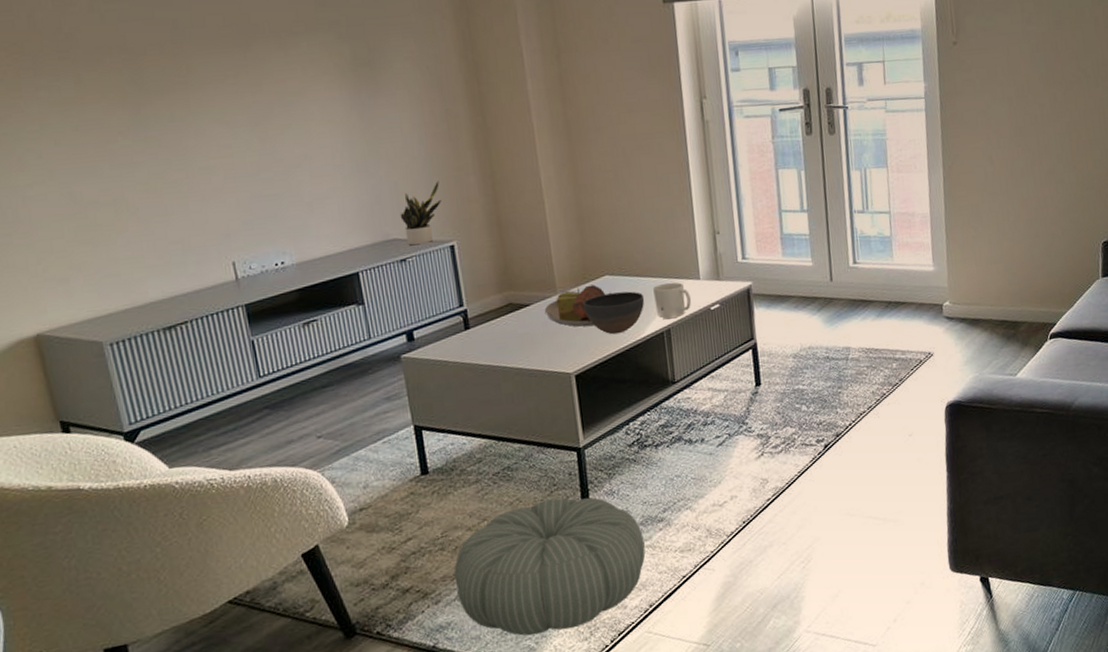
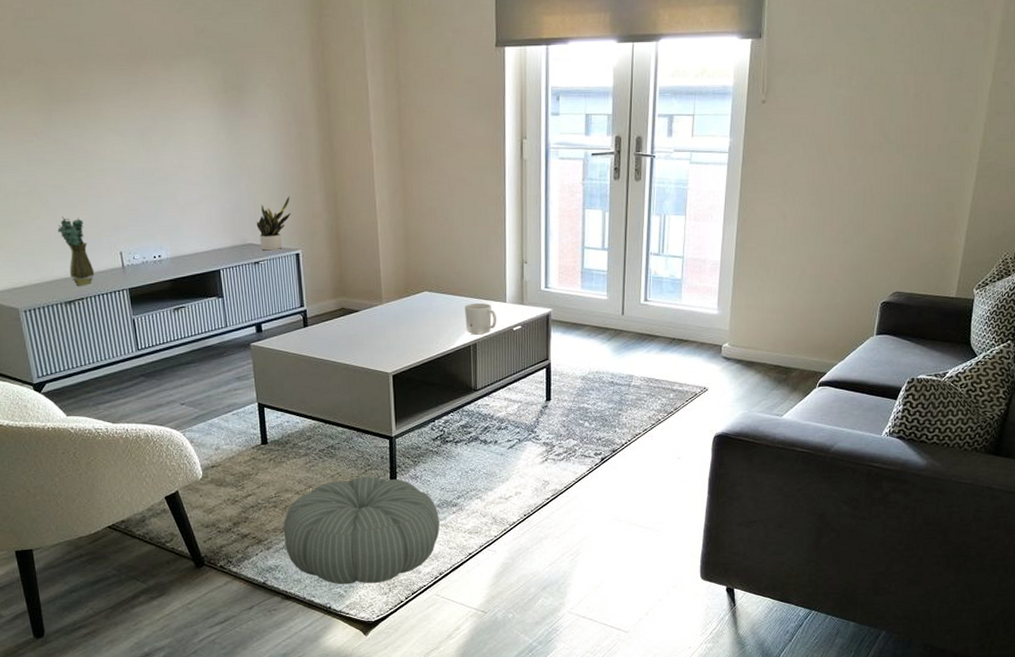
vase: none [151,225,201,307] -> present [57,216,95,286]
serving tray: present [544,284,612,327] -> none [371,298,429,334]
bowl: present [583,291,645,335] -> none [404,307,457,344]

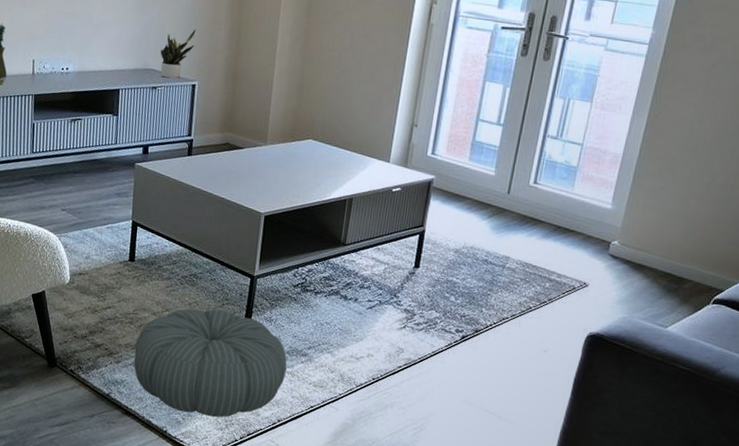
mug: present [465,302,496,335] -> none [344,158,378,191]

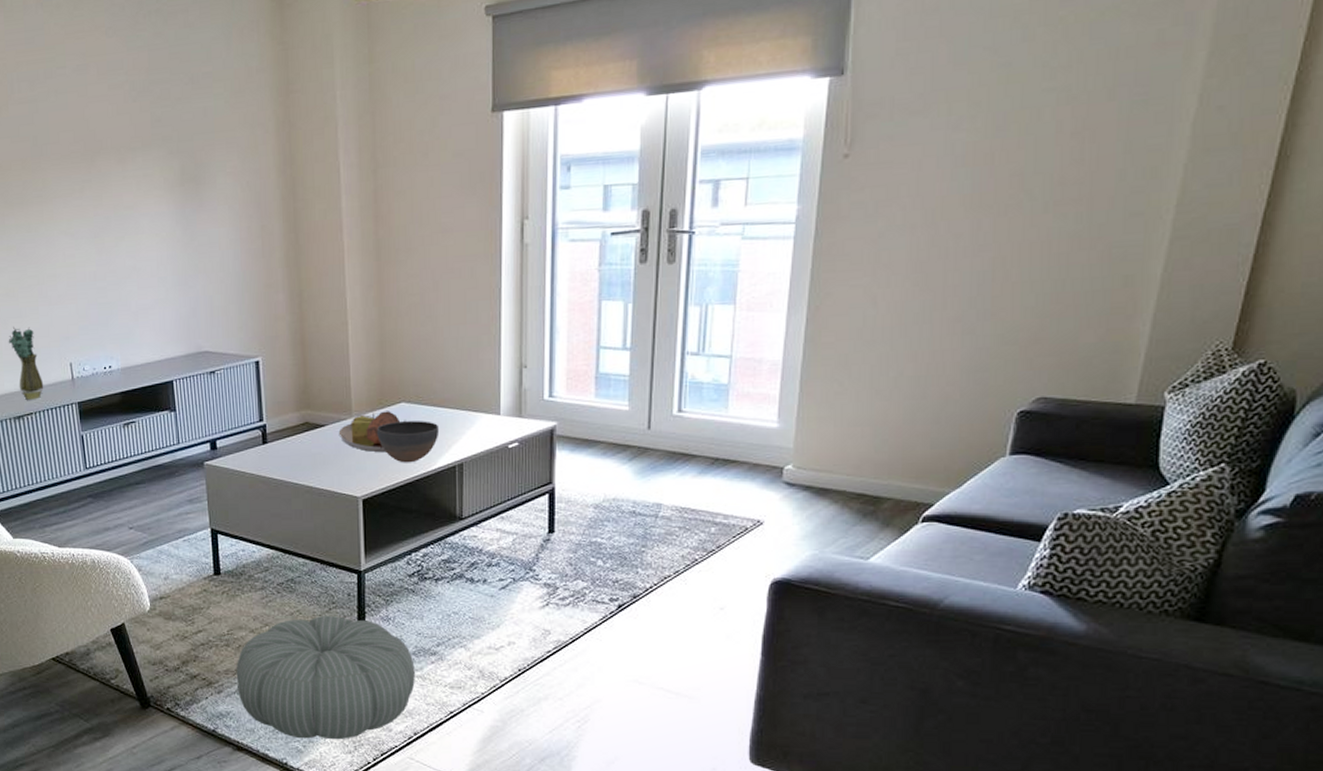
potted plant: present [160,29,196,79] -> none [213,297,251,359]
serving tray: none [253,144,312,178] -> present [338,411,407,452]
bowl: none [285,154,338,191] -> present [377,421,440,463]

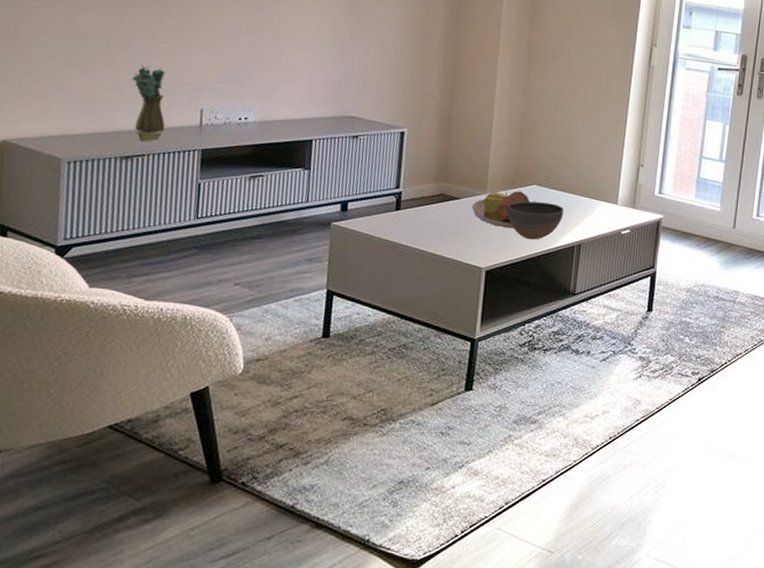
pouf: present [236,615,415,740] -> none [327,382,515,513]

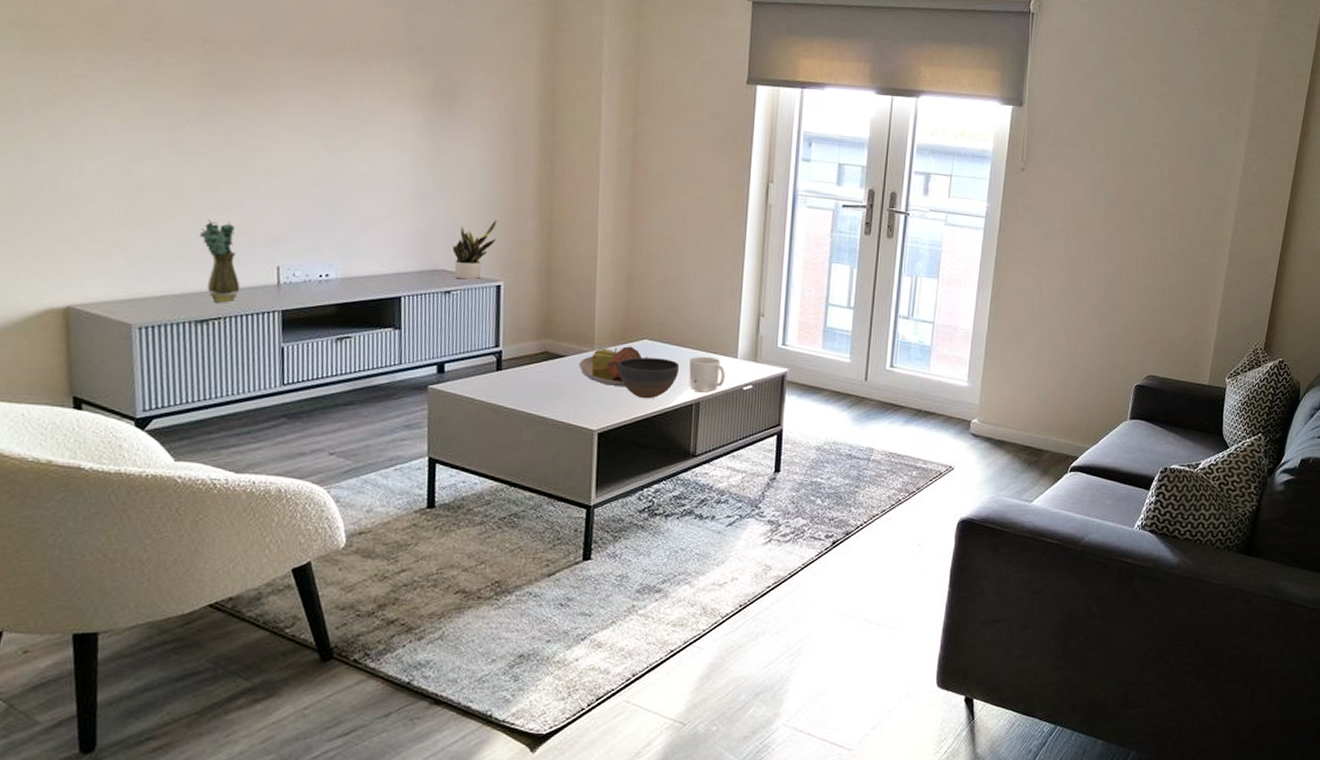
potted plant: none [362,72,405,126] -> present [452,220,497,280]
mug: none [572,201,606,236] -> present [689,356,725,393]

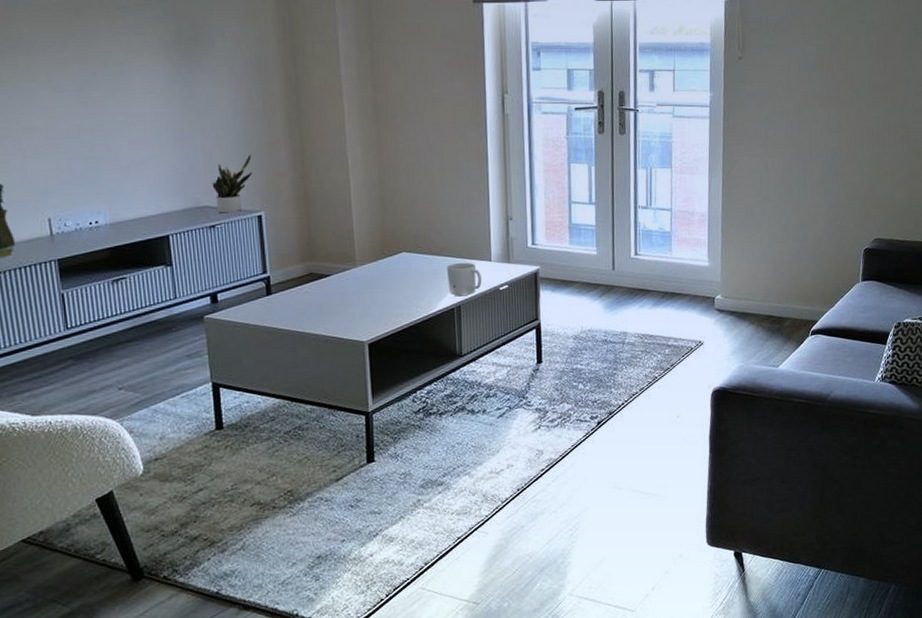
serving tray: present [578,346,648,386] -> none [343,260,408,299]
bowl: present [618,357,680,399] -> none [380,268,439,308]

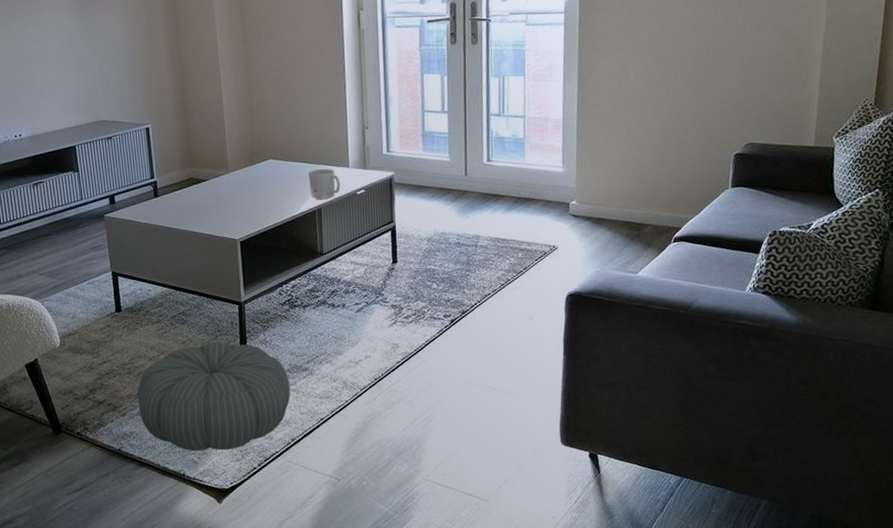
potted plant: present [212,154,252,213] -> none [109,74,141,127]
pouf: none [241,458,424,587] -> present [137,341,291,452]

